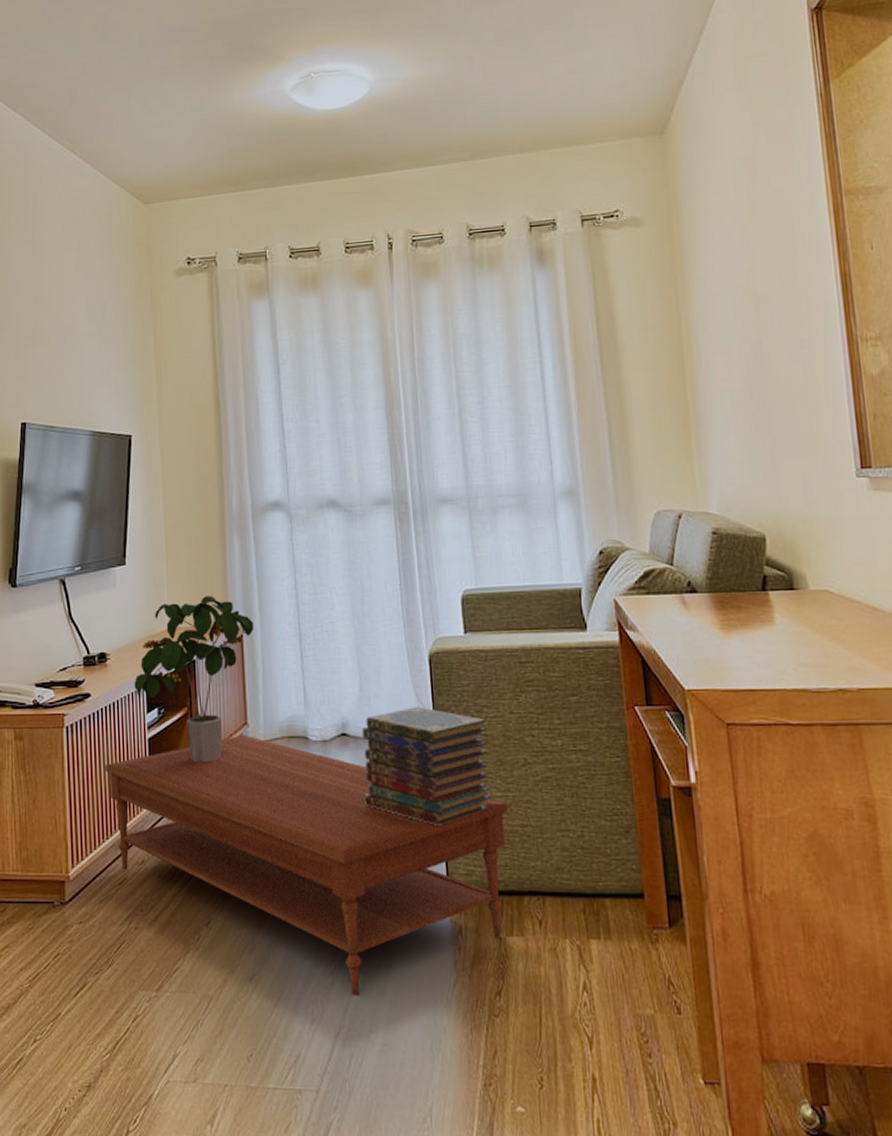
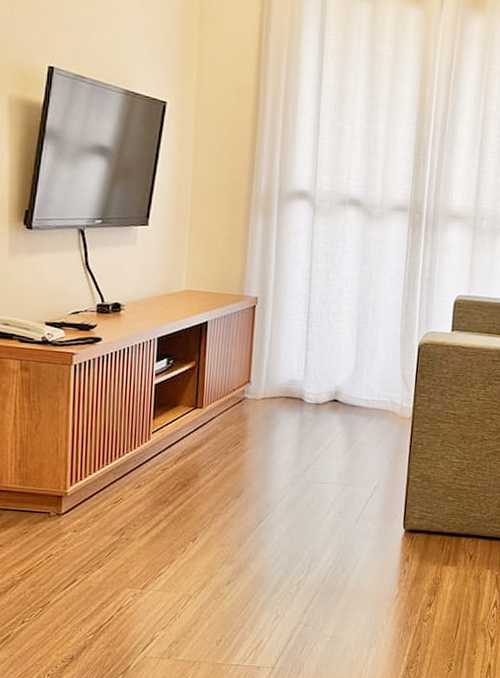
coffee table: present [104,734,508,997] -> none [109,390,462,602]
potted plant: present [134,596,254,762] -> none [146,266,267,410]
book stack: present [362,707,491,827] -> none [345,385,457,481]

